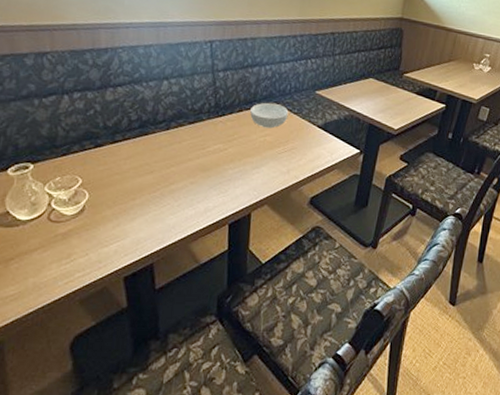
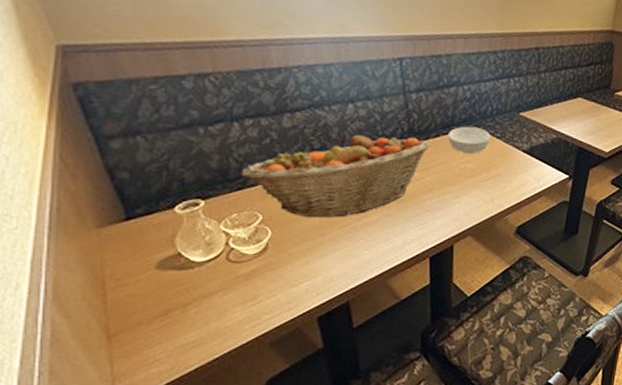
fruit basket: none [67,108,234,184] -> present [241,135,430,218]

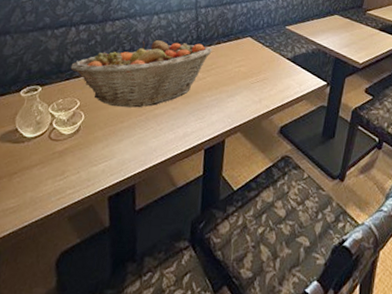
cereal bowl: present [448,126,491,155] -> none [227,36,261,60]

